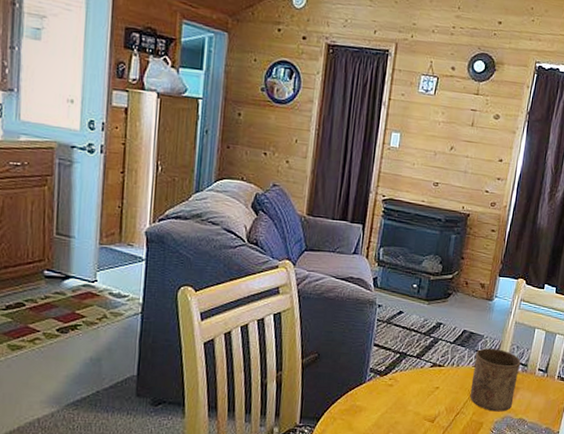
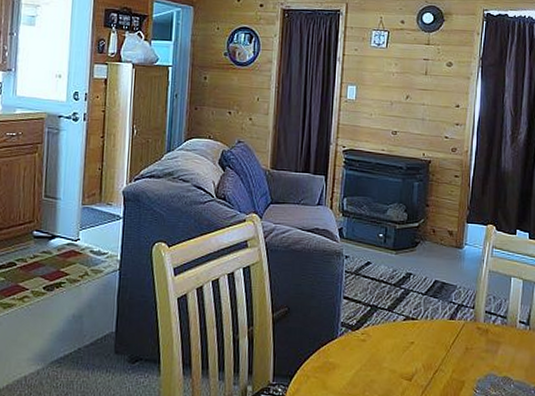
cup: present [470,348,521,412] -> none [447,299,499,369]

